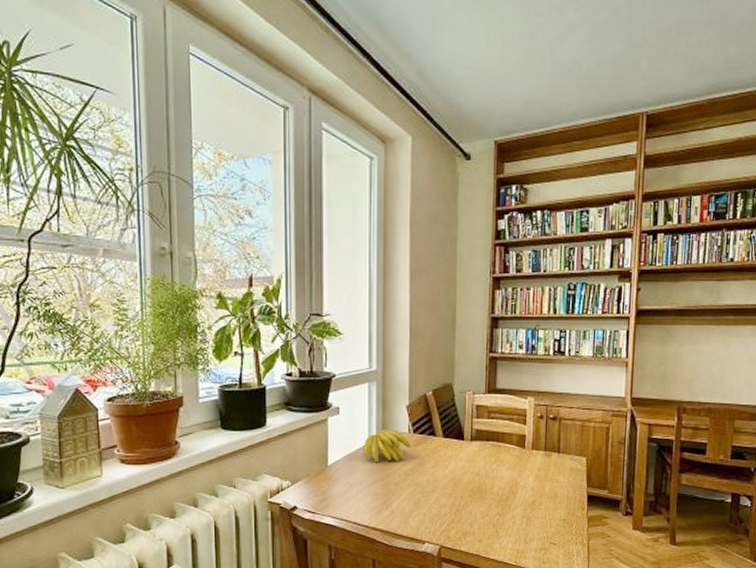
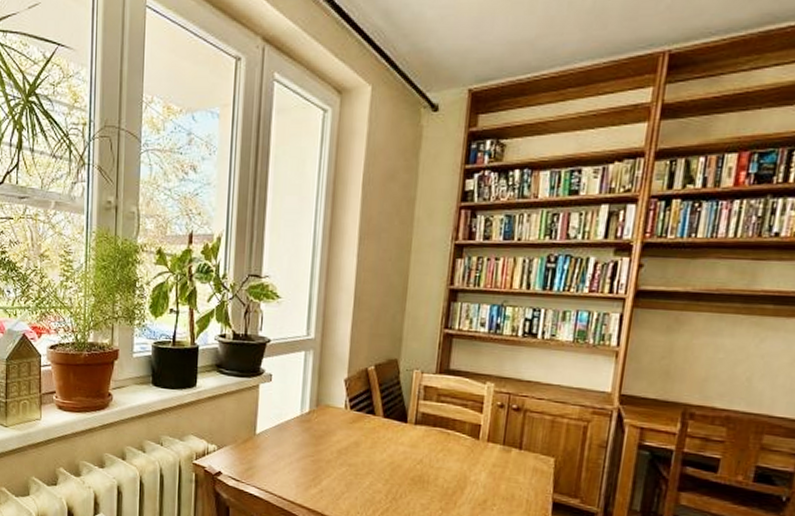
banana: present [364,430,411,463] -> none [295,402,347,438]

